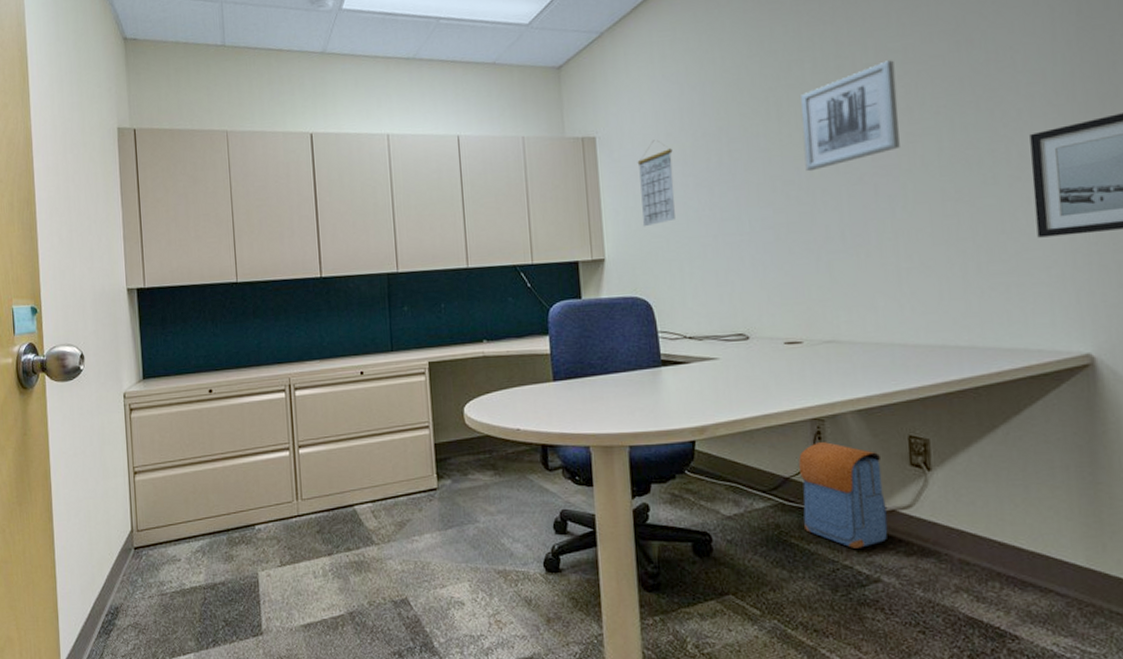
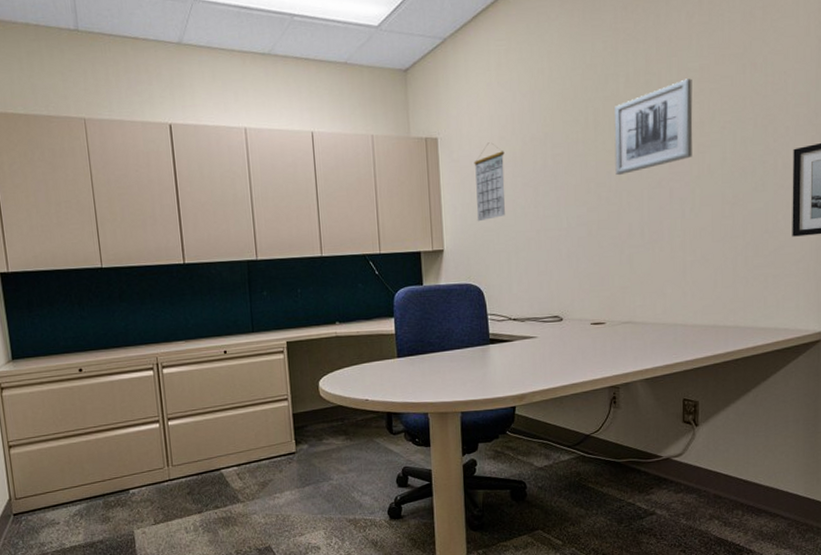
backpack: present [799,442,888,548] -> none [598,405,663,489]

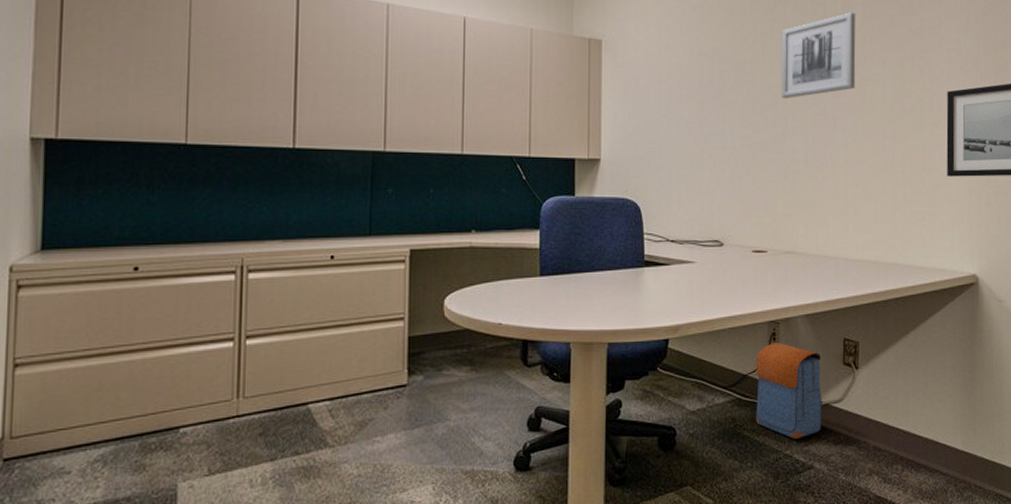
calendar: present [474,142,505,222] -> none [638,51,671,132]
backpack: none [598,405,663,489] -> present [756,343,822,439]

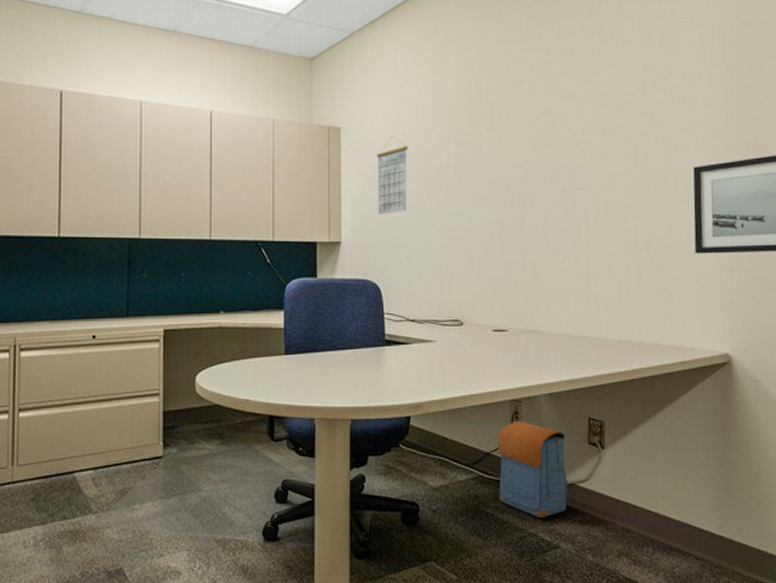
calendar: none [638,51,671,132] -> present [376,136,408,215]
wall art: present [781,12,856,99] -> none [518,91,596,180]

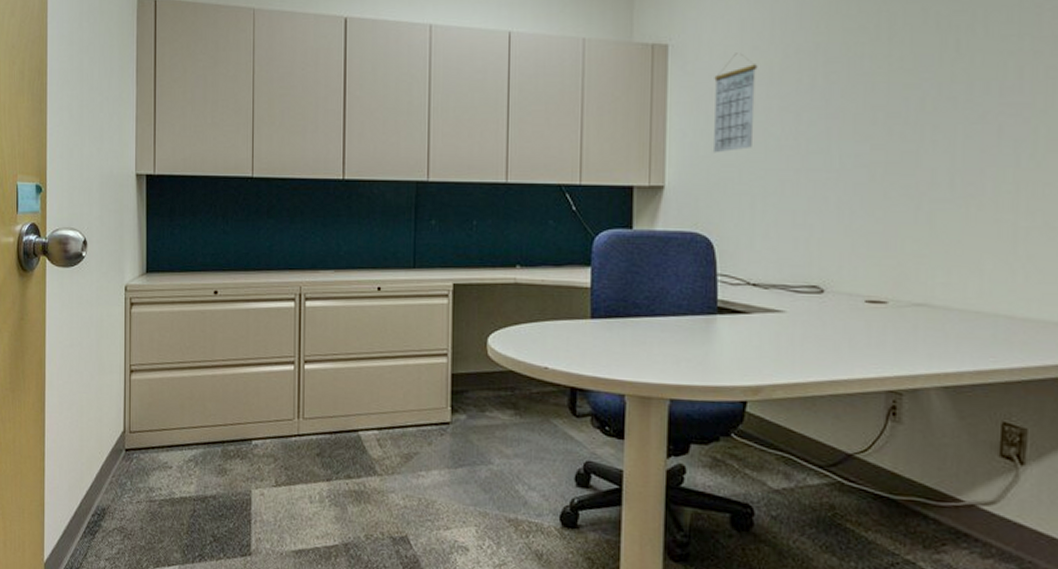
backpack: present [498,421,568,518] -> none [864,418,966,543]

